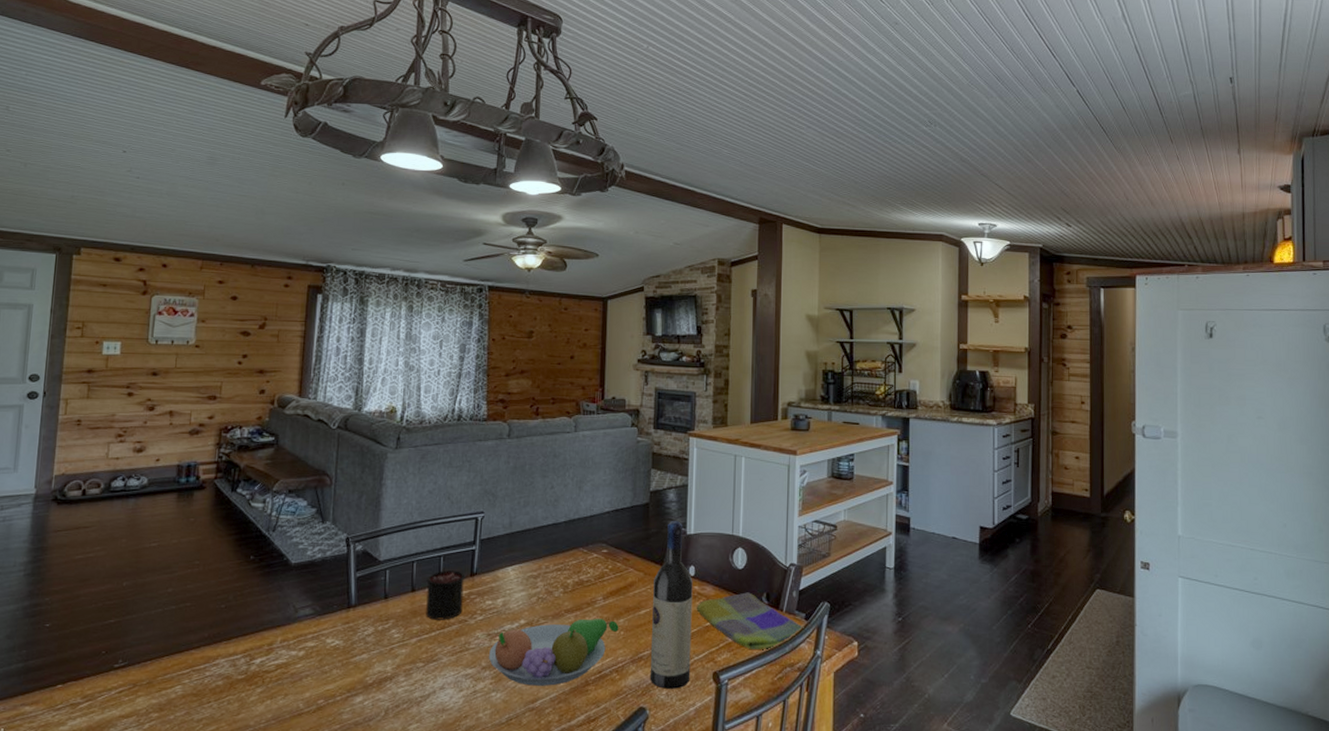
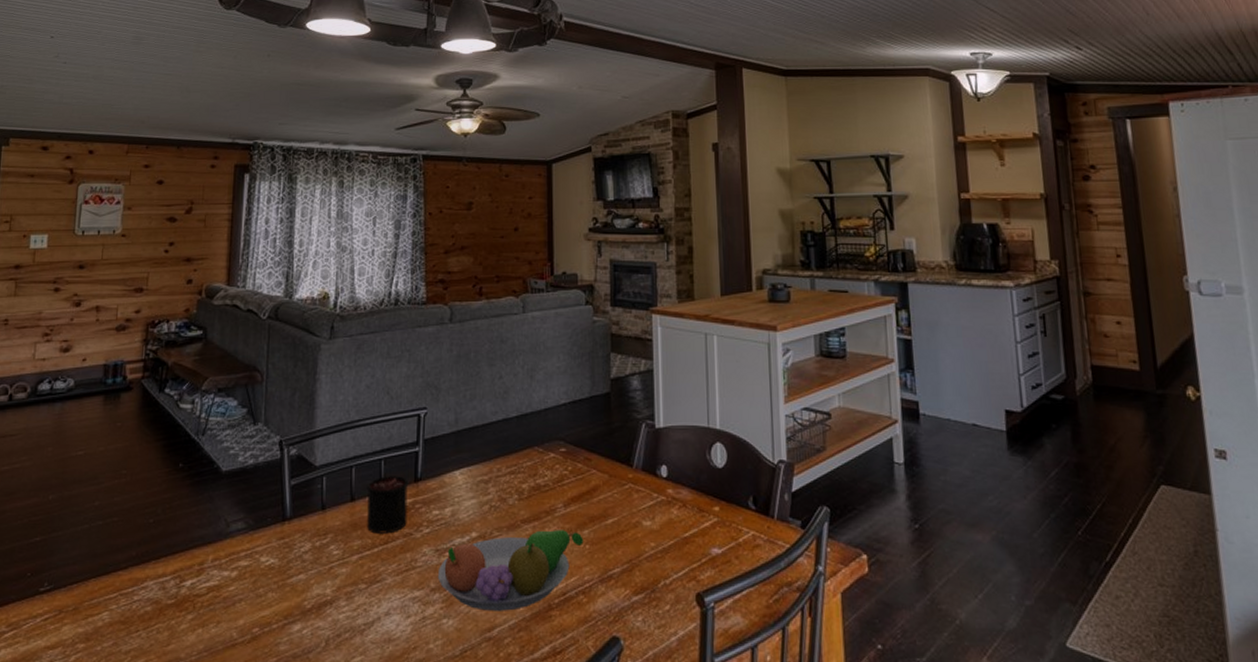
wine bottle: present [649,521,693,689] -> none [620,412,670,614]
dish towel: present [696,592,804,649] -> none [671,496,801,565]

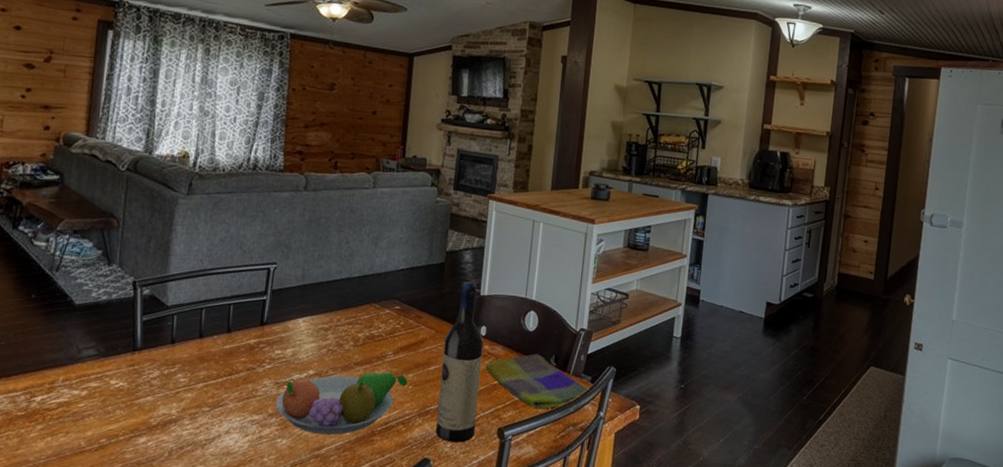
candle: present [366,460,409,534] -> none [213,305,255,367]
wine bottle: none [620,412,670,614] -> present [435,281,484,443]
dish towel: none [671,496,801,565] -> present [485,354,590,409]

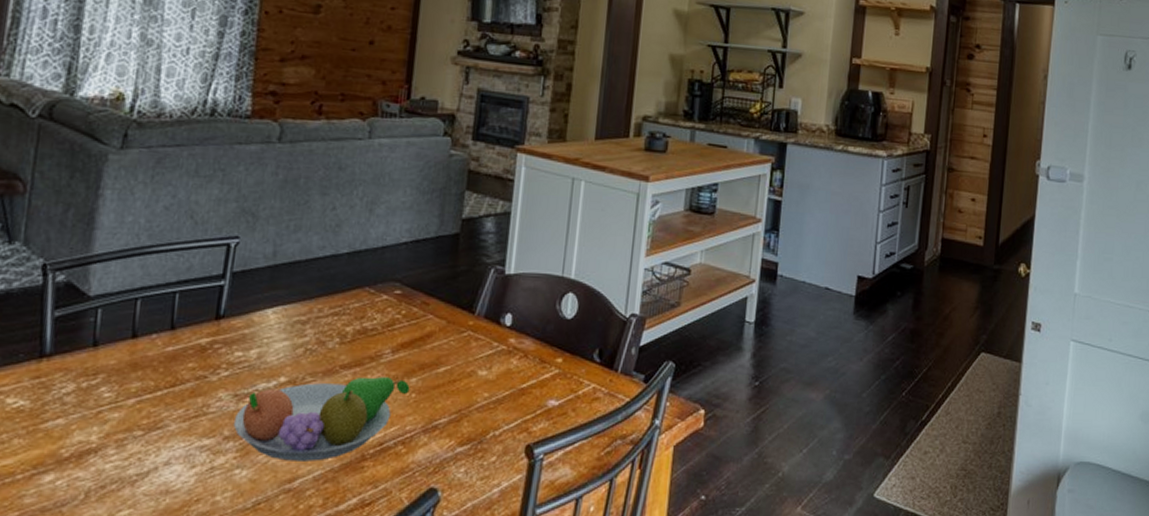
wine bottle: present [435,281,484,443] -> none [445,257,509,465]
dish towel: present [485,354,590,409] -> none [510,347,642,418]

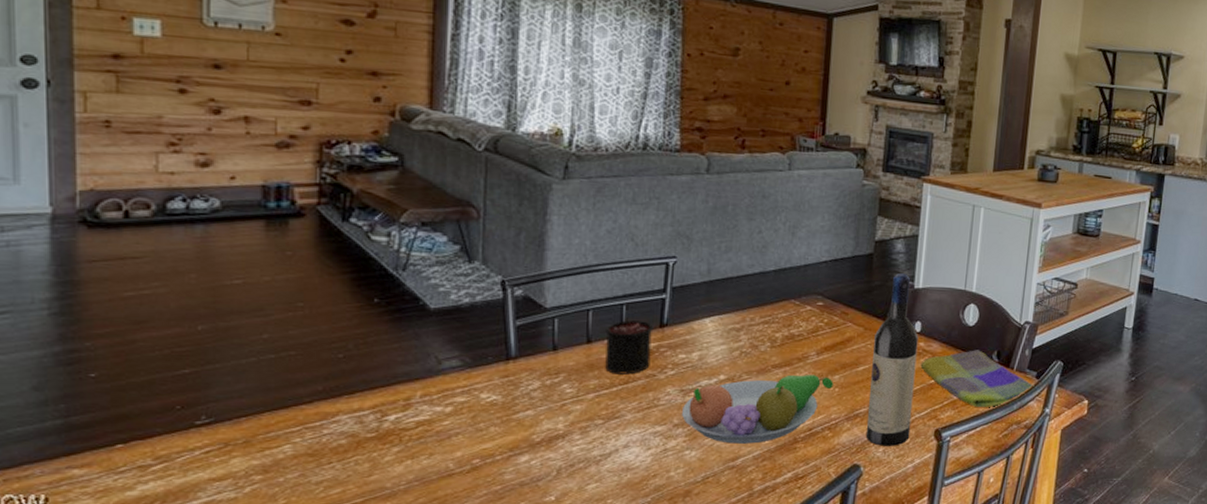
candle: none [150,293,209,376] -> present [605,305,654,375]
wine bottle: none [445,257,509,465] -> present [865,273,919,446]
dish towel: none [510,347,642,418] -> present [920,350,1035,407]

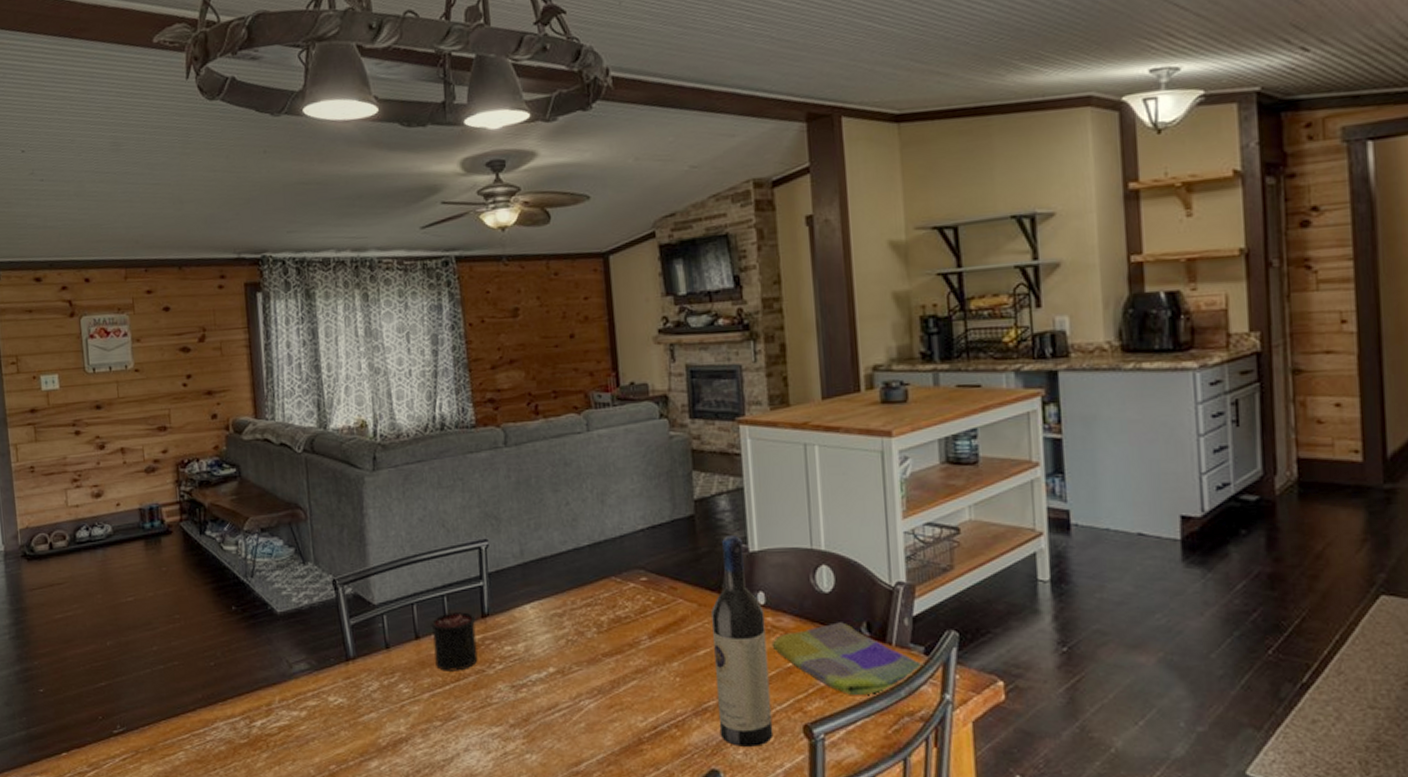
fruit bowl: present [681,374,834,444] -> none [515,663,673,746]

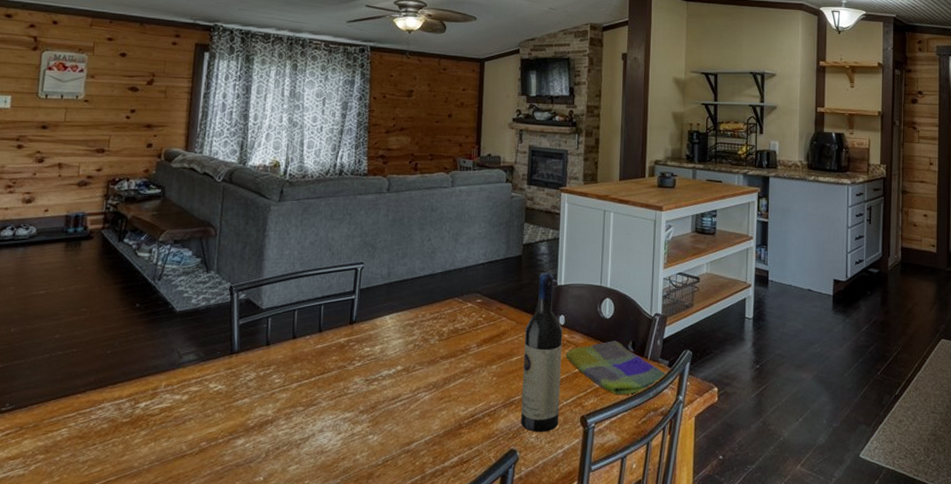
candle: present [431,596,478,671] -> none [306,305,345,366]

